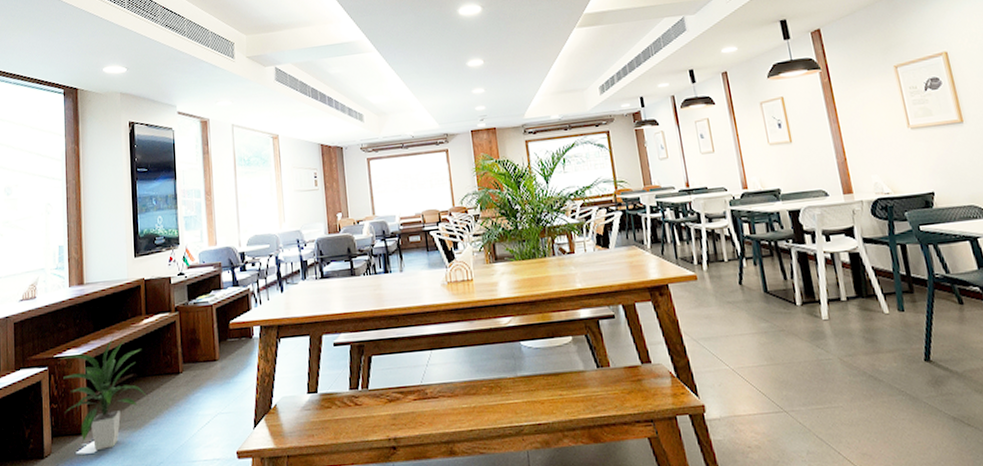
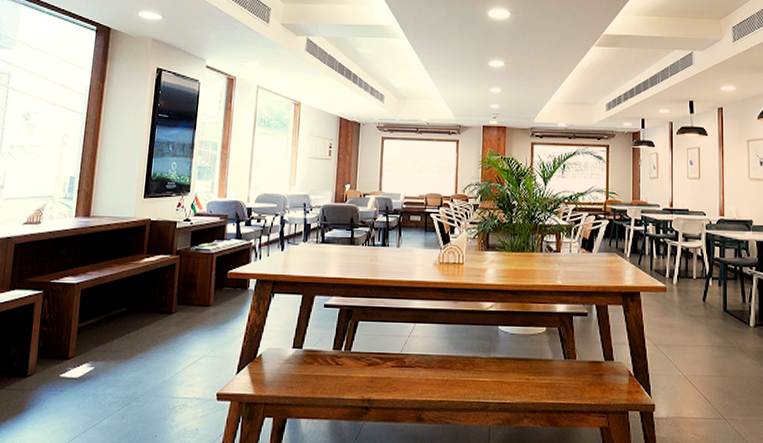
indoor plant: present [60,338,147,450] -> none [53,272,138,376]

